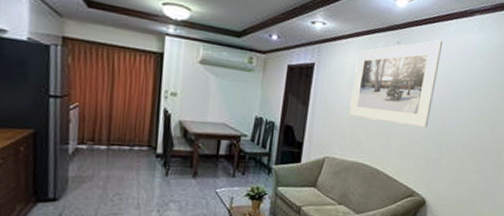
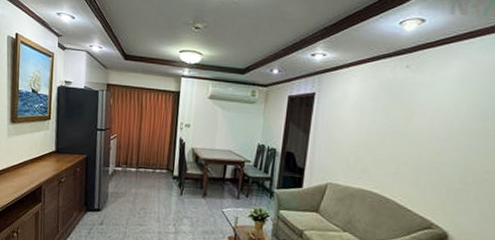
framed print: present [349,40,443,128] -> none [353,60,464,155]

